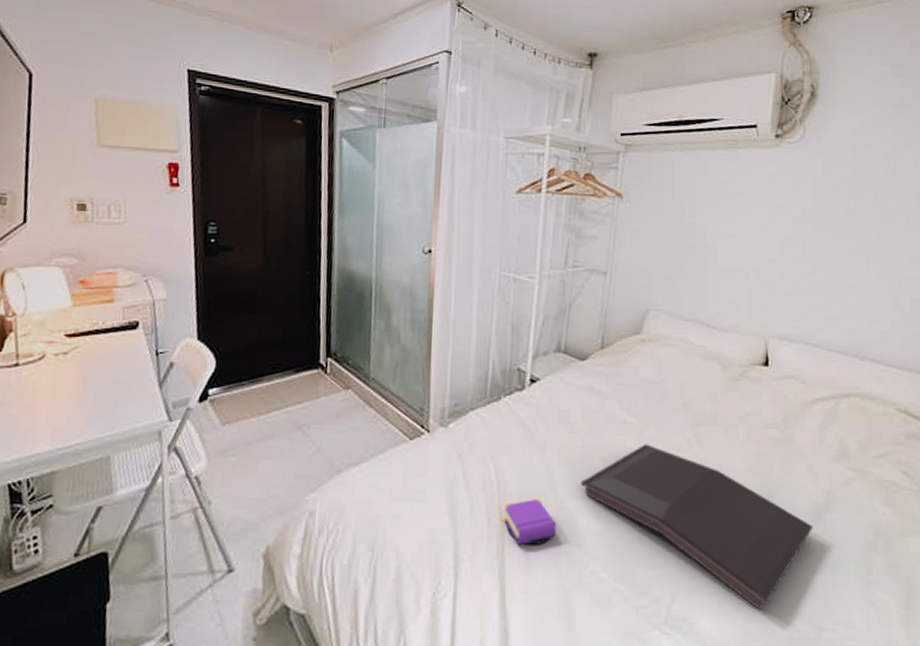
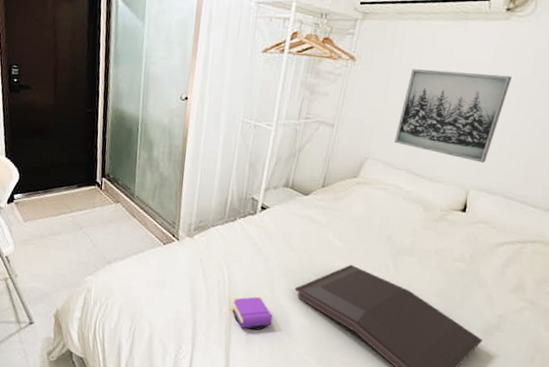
wall art: none [677,204,793,306] -> present [394,69,512,163]

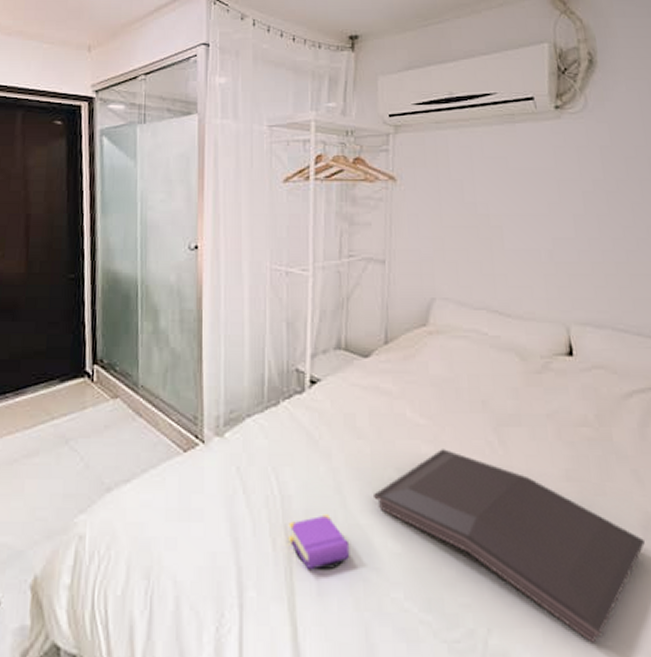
wall art: present [394,69,512,163] -> none [462,181,583,289]

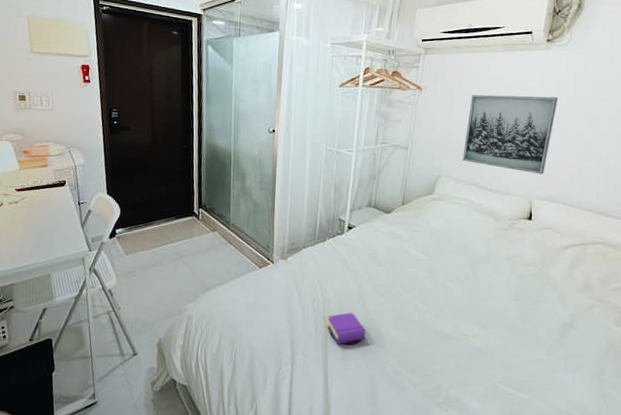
serving tray: present [372,449,646,643] -> none [384,275,560,396]
wall art: none [462,181,583,289] -> present [463,95,558,175]

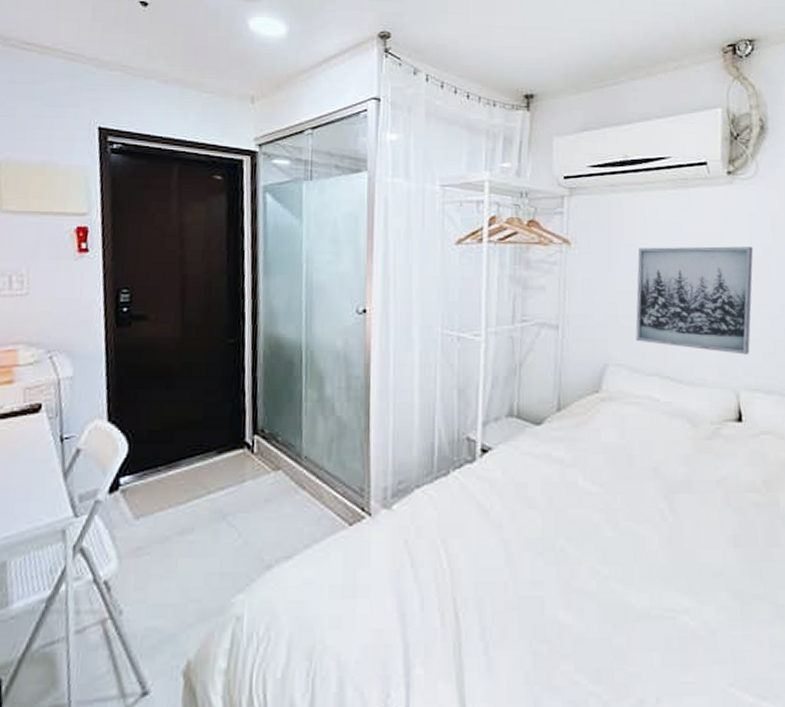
book: present [326,312,366,346] -> none [458,587,520,645]

